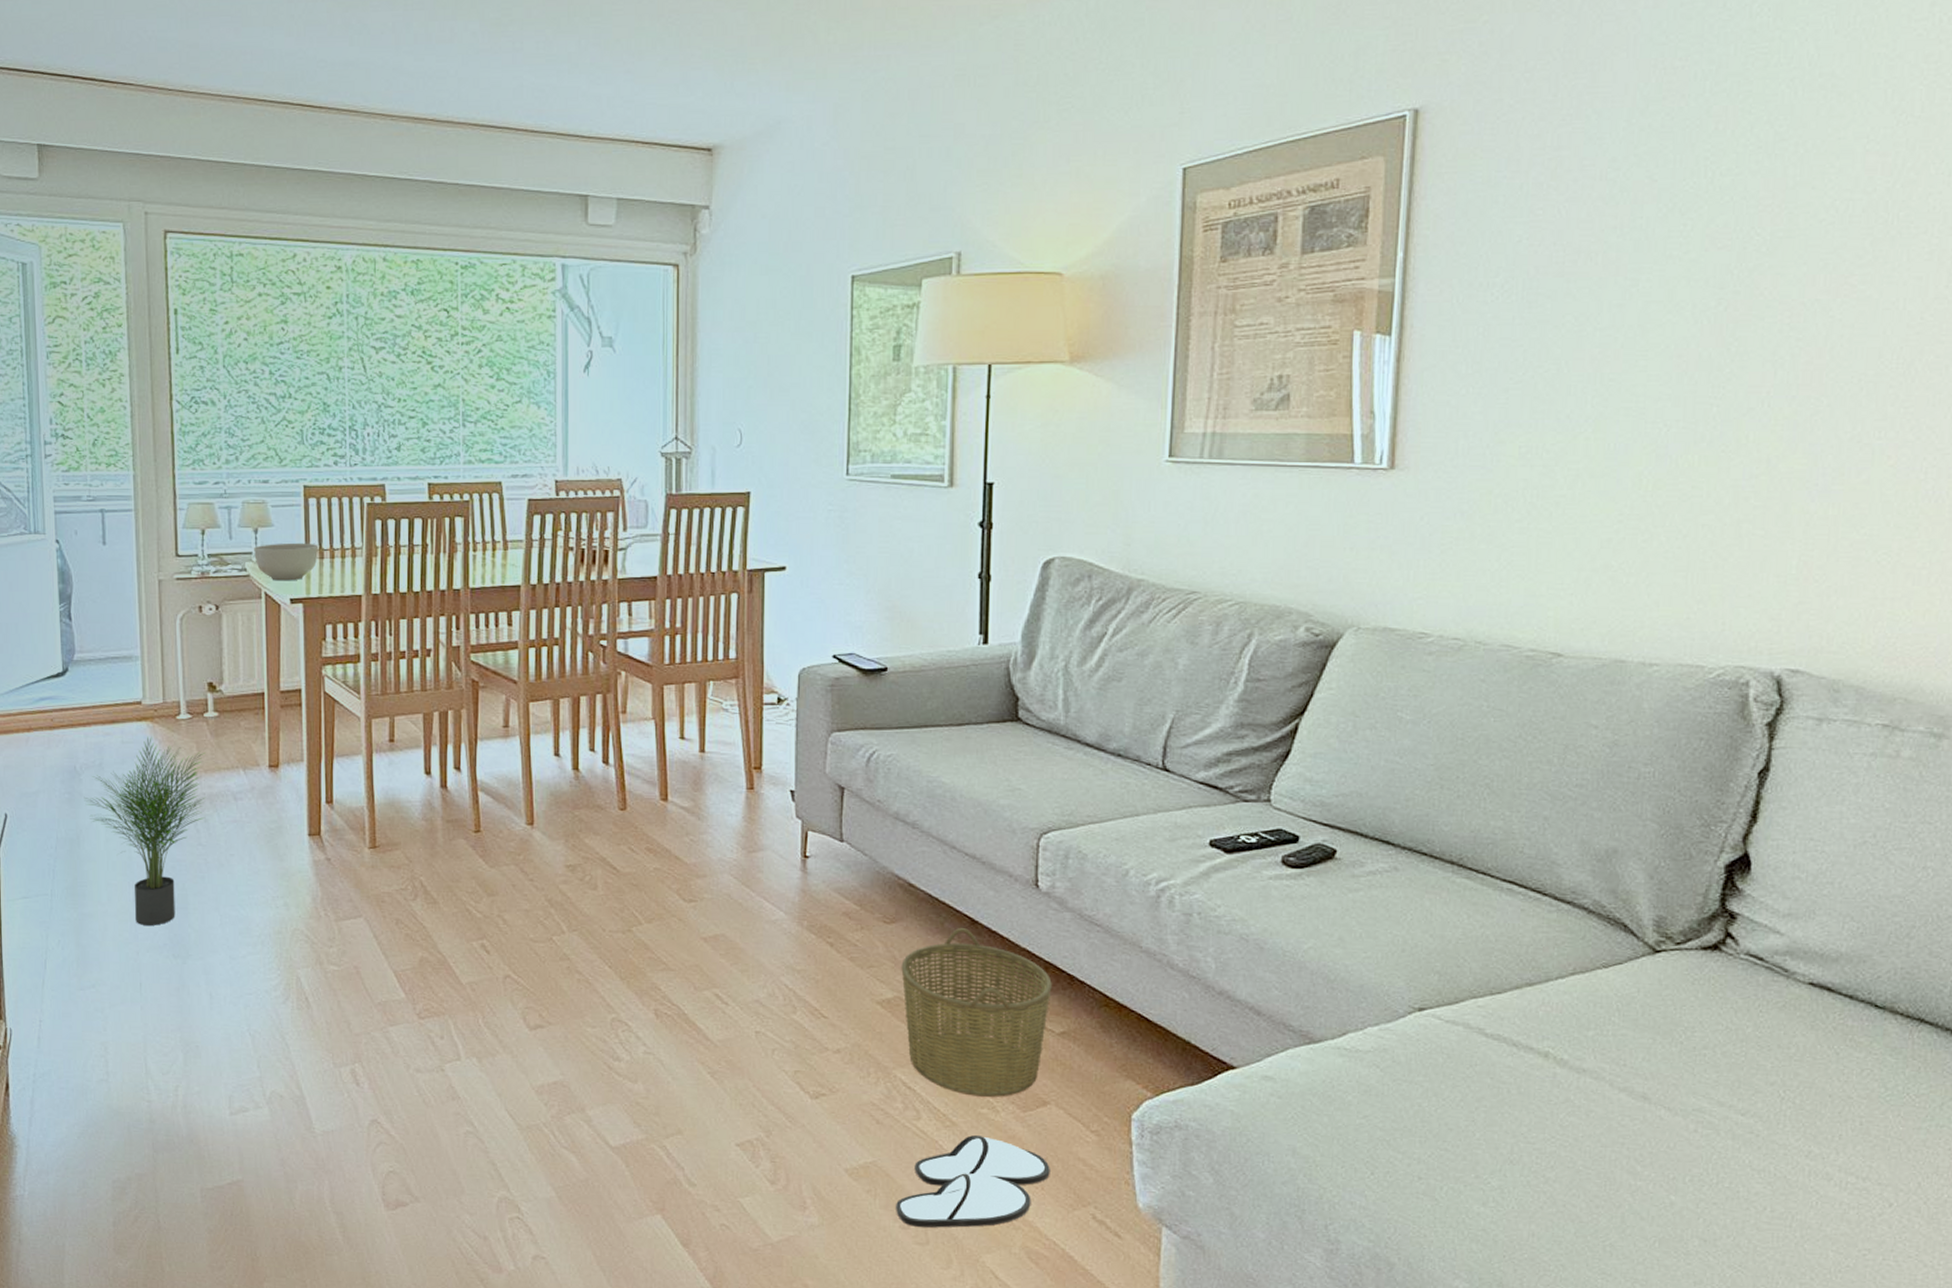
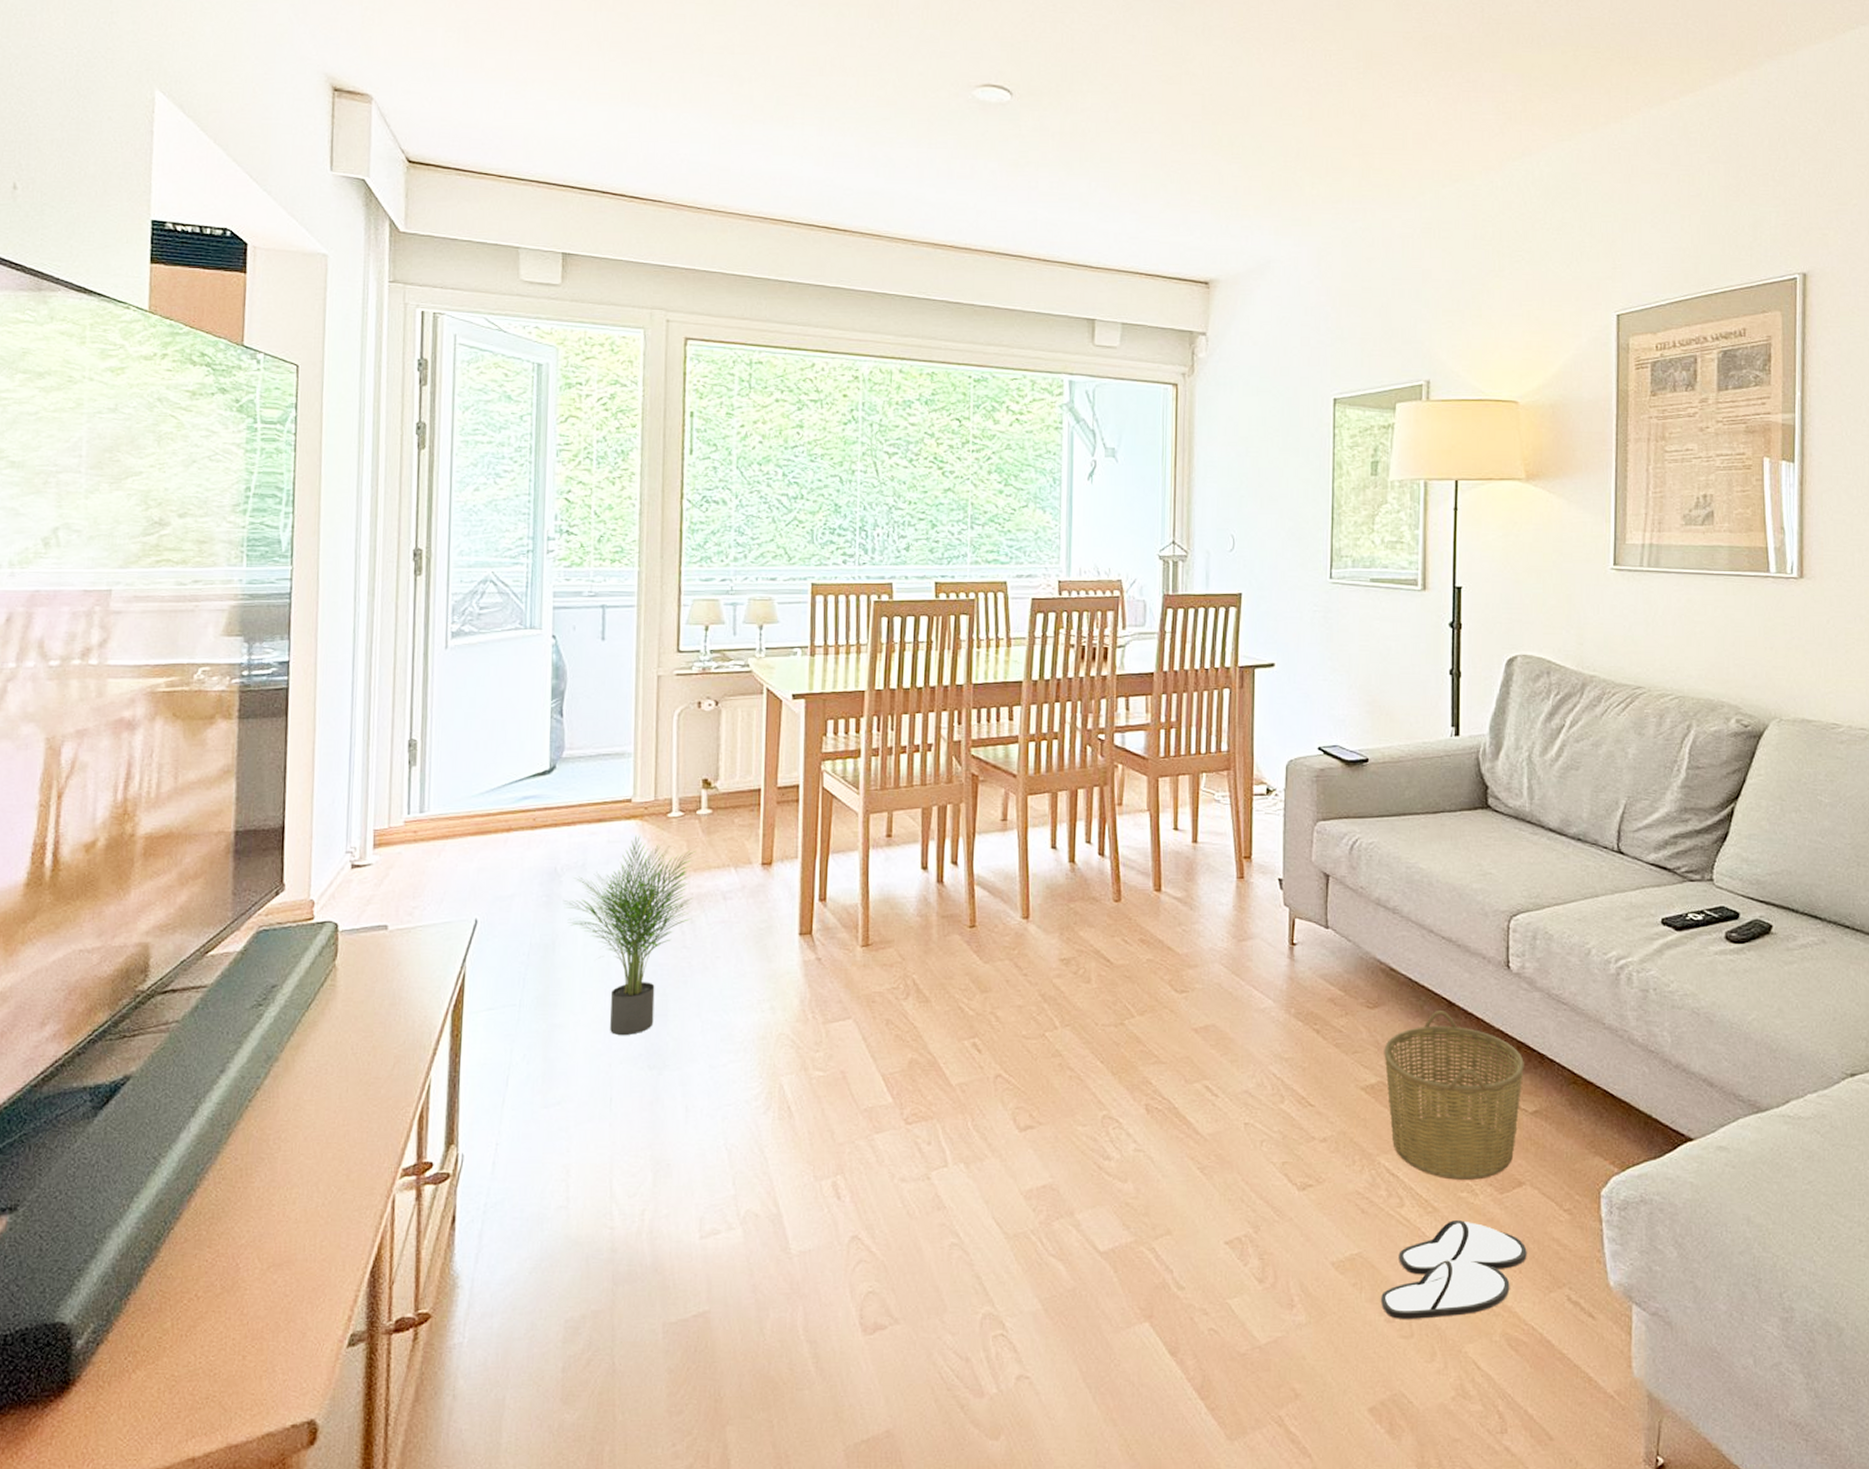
bowl: present [254,542,319,581] -> none [758,639,824,677]

